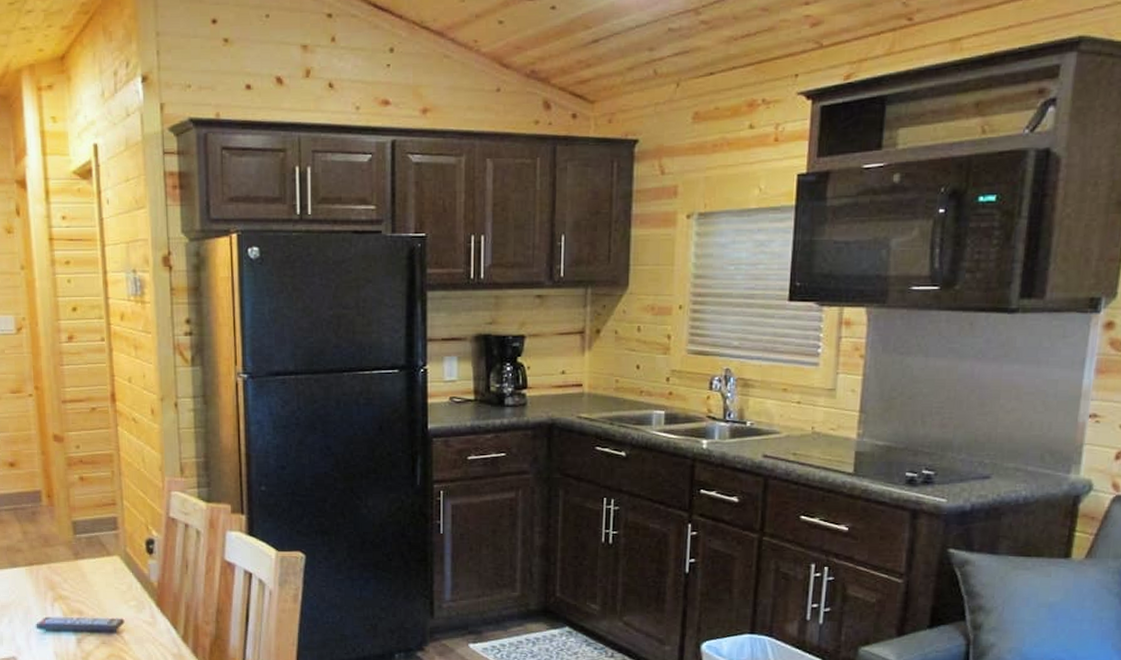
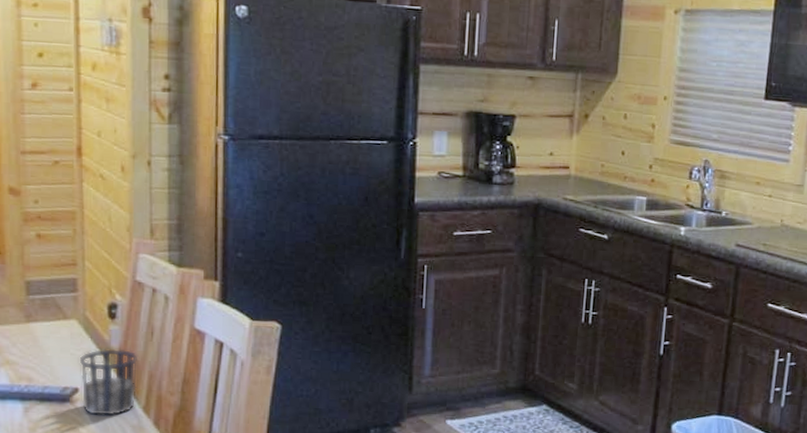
cup: none [123,581,176,646] -> present [79,348,138,417]

